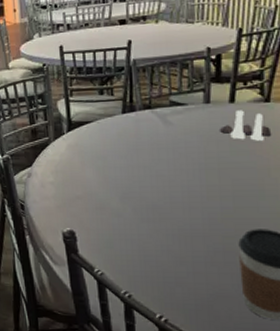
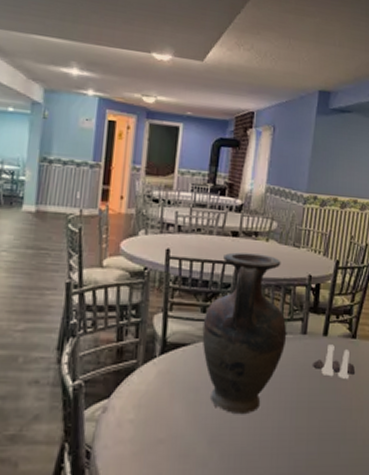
vase: none [102,35,188,176] -> present [202,252,287,415]

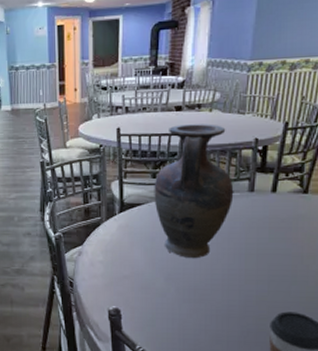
salt and pepper shaker set: present [312,344,355,379] -> none [260,200,306,229]

